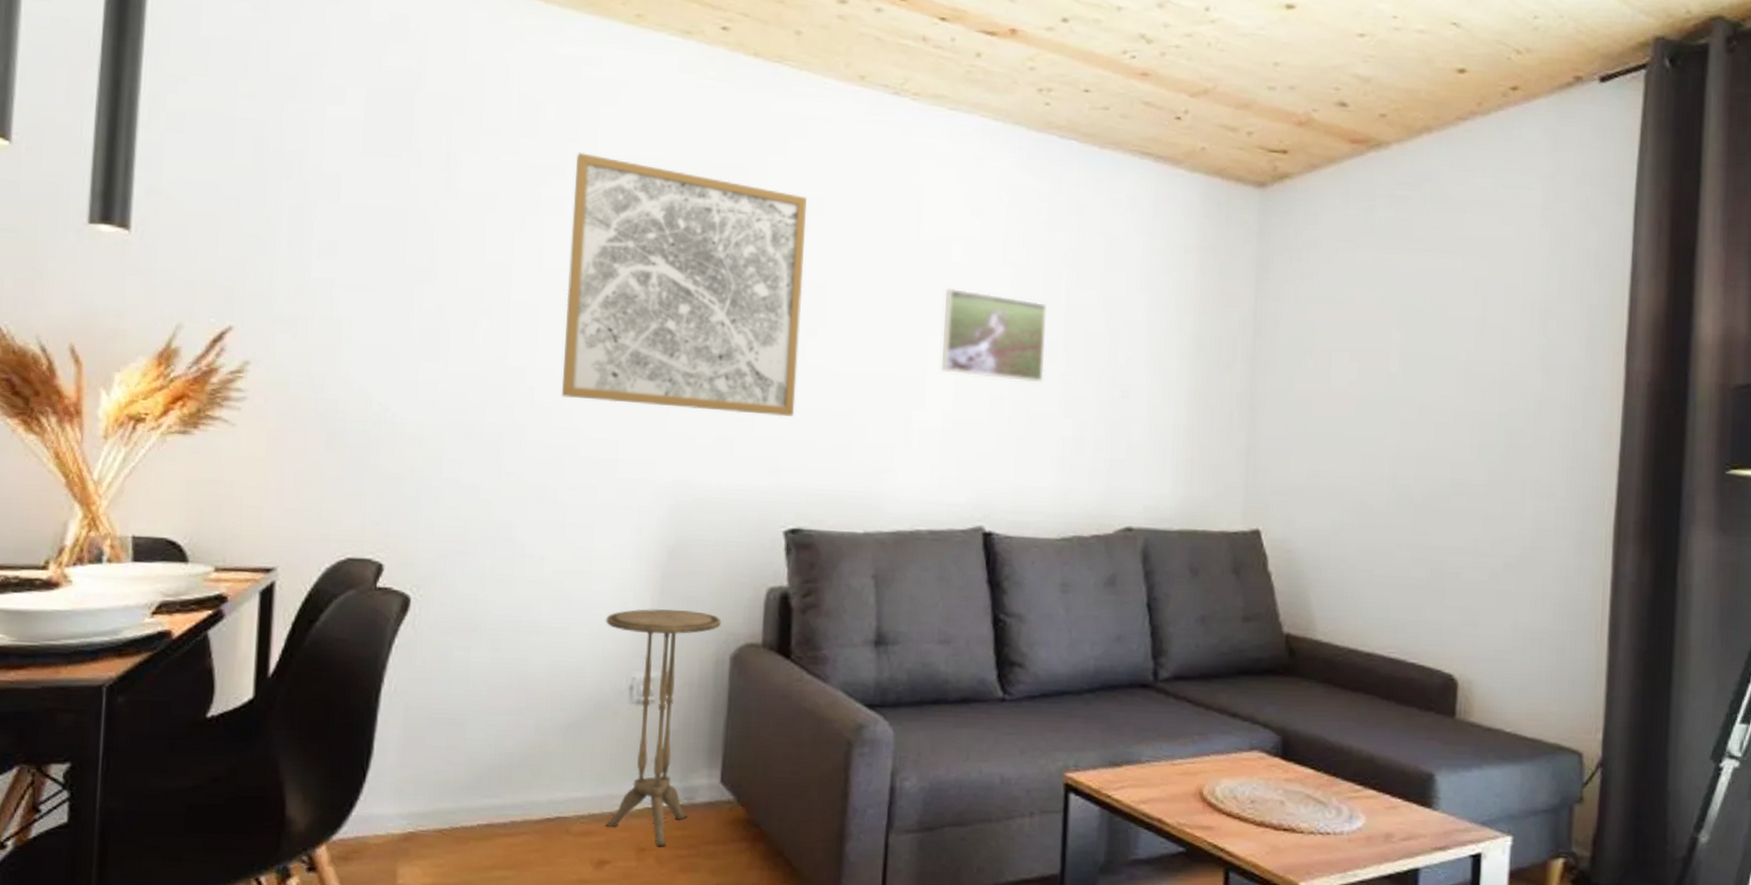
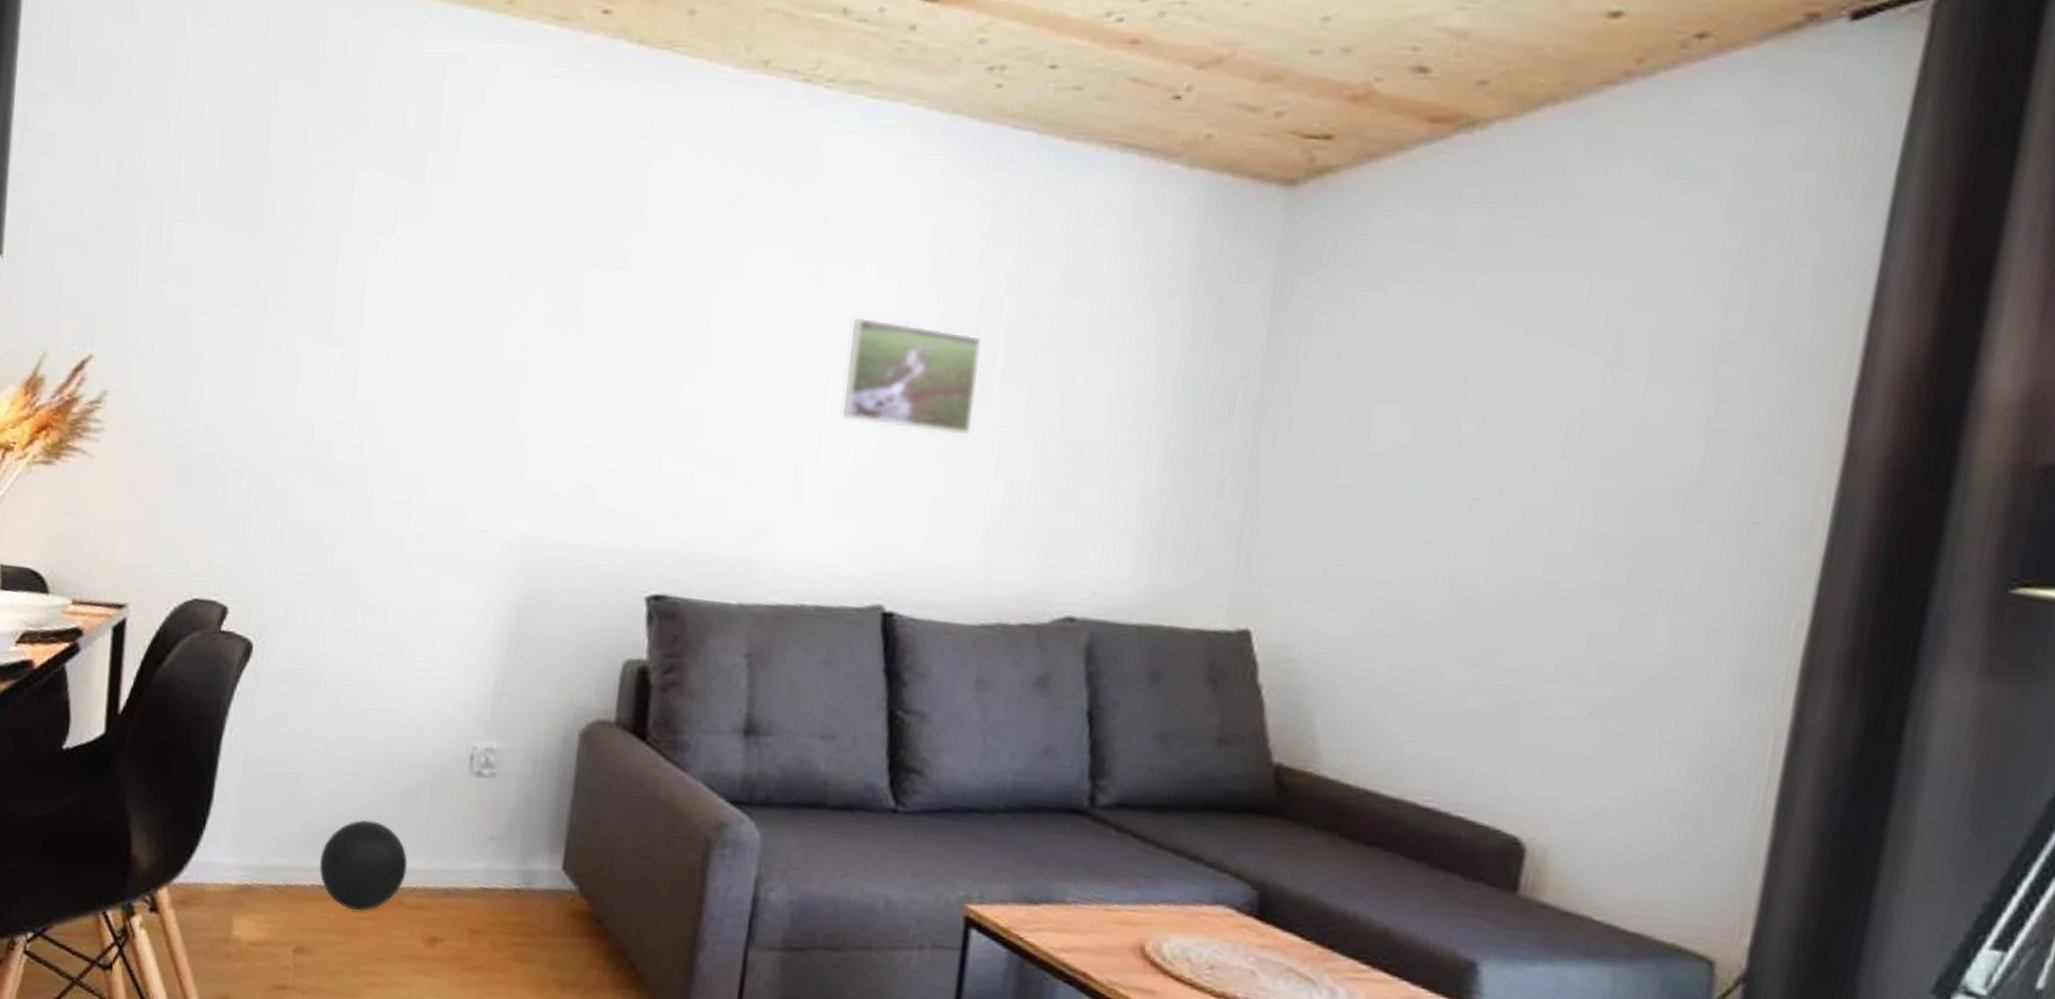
ball: none [485,756,573,844] -> present [319,820,408,911]
wall art: present [561,152,807,417] -> none [410,163,692,467]
side table: present [605,608,721,847] -> none [439,673,571,932]

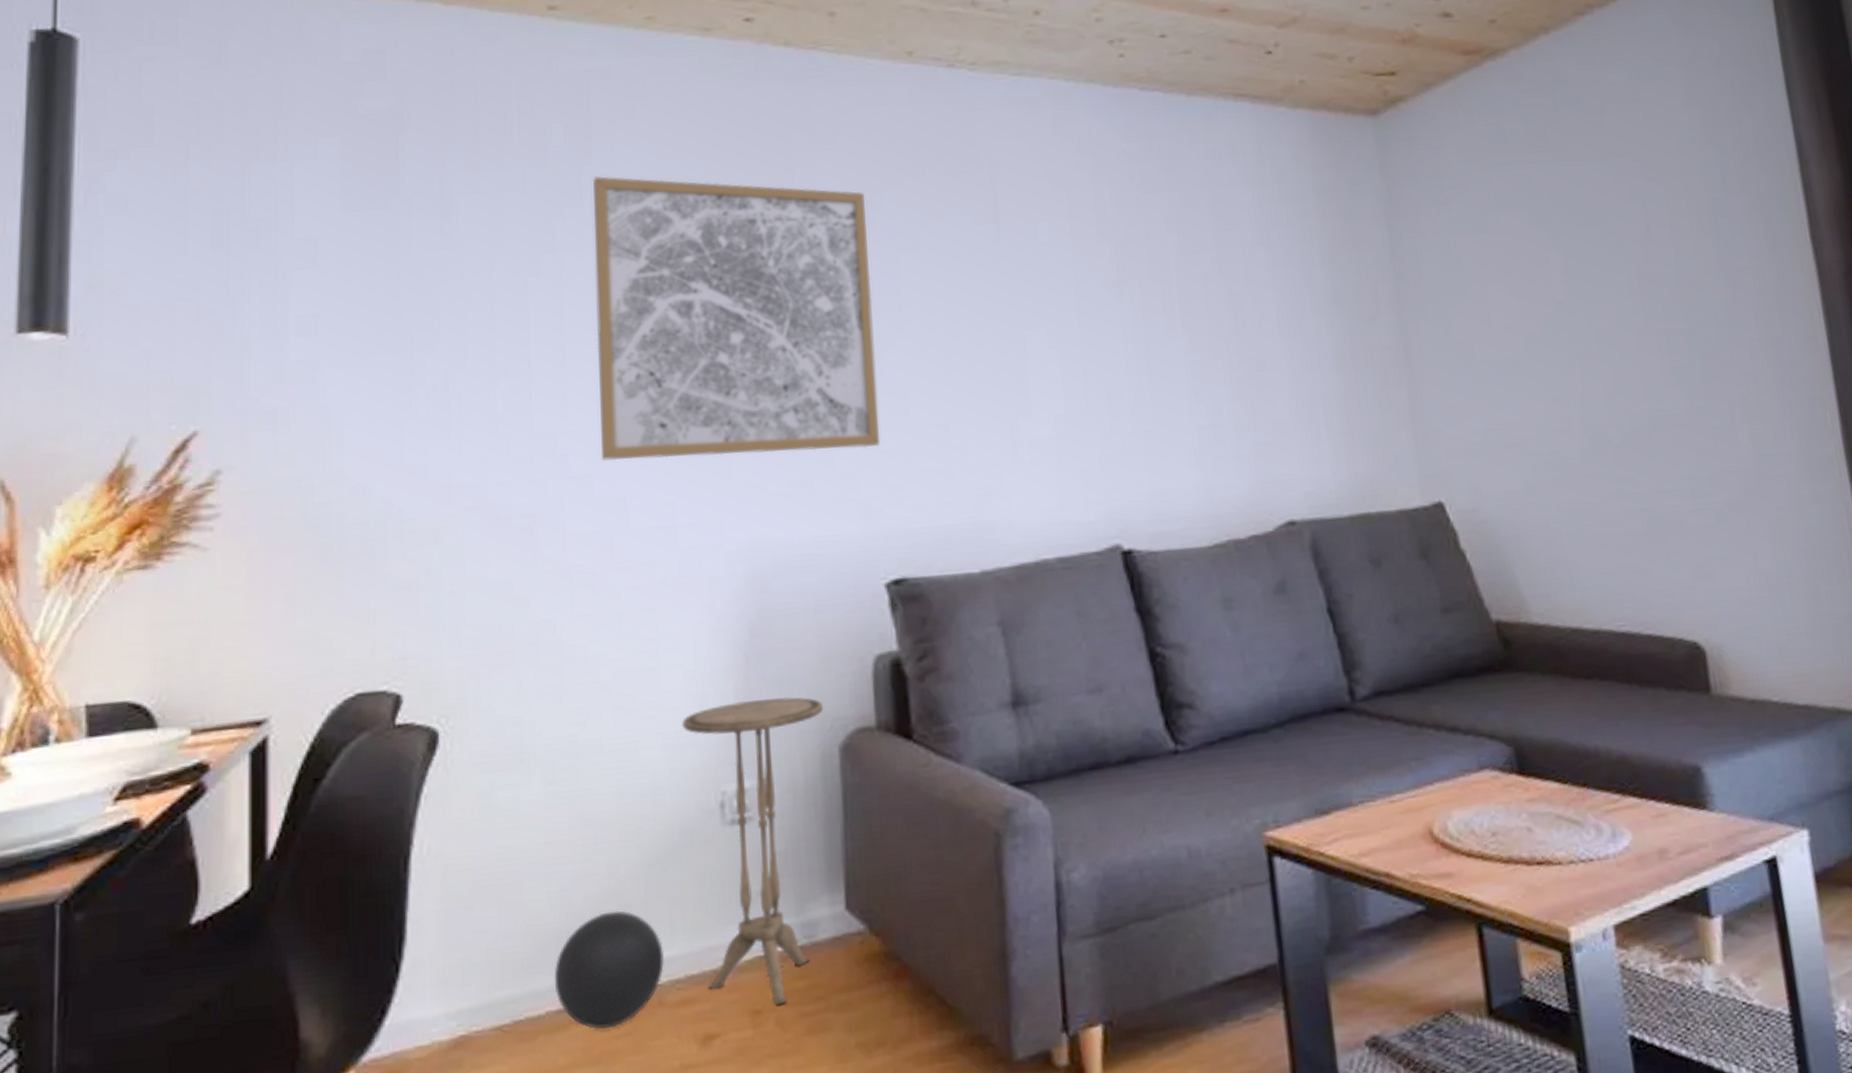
wall art: none [410,163,692,467] -> present [593,176,881,461]
side table: none [439,673,571,932] -> present [681,697,823,1006]
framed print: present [840,316,981,435] -> none [1038,271,1165,370]

